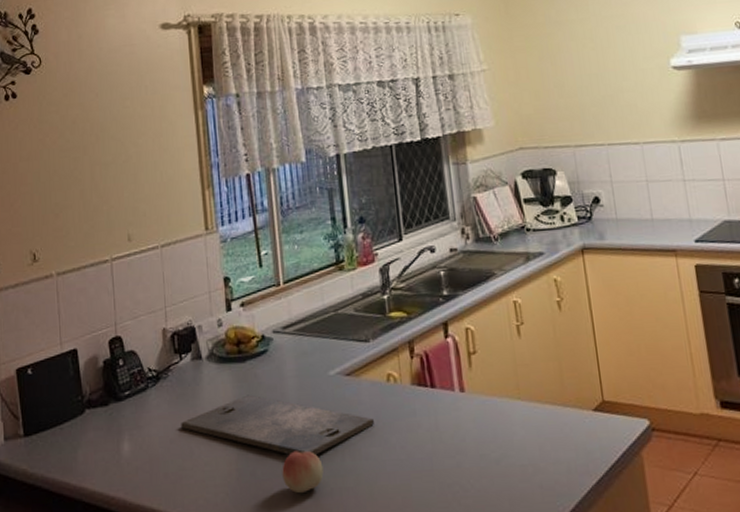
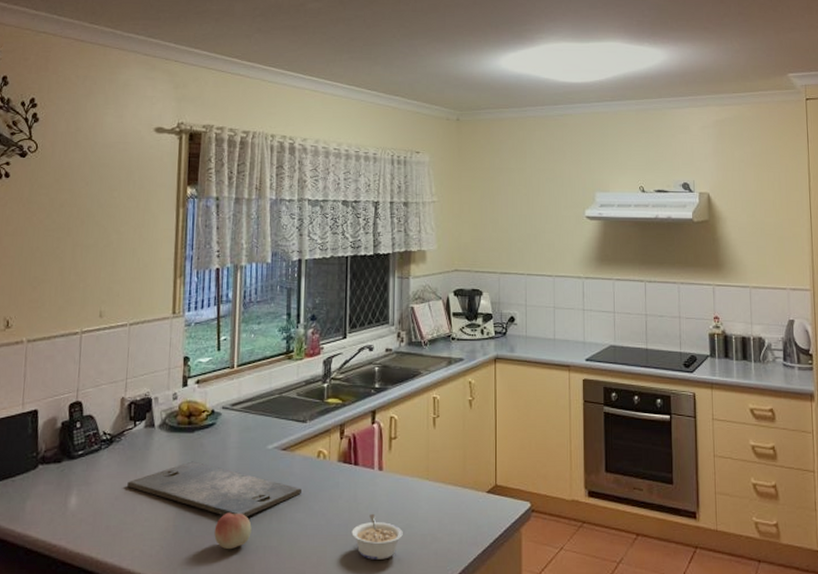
legume: none [438,443,499,498] -> present [351,513,403,560]

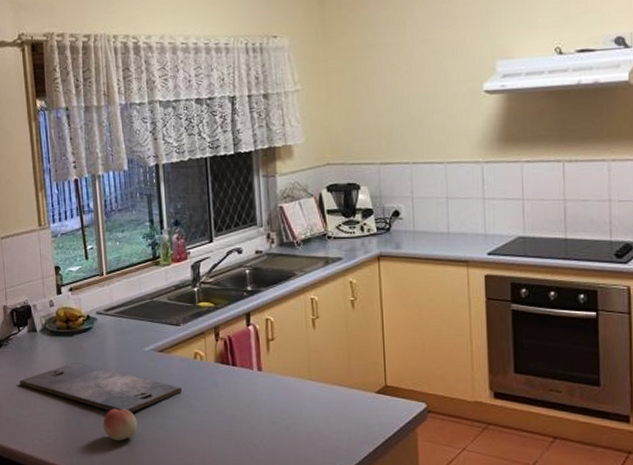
legume: present [351,513,403,560] -> none [235,411,288,454]

